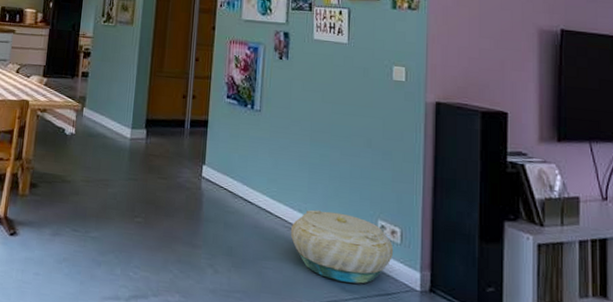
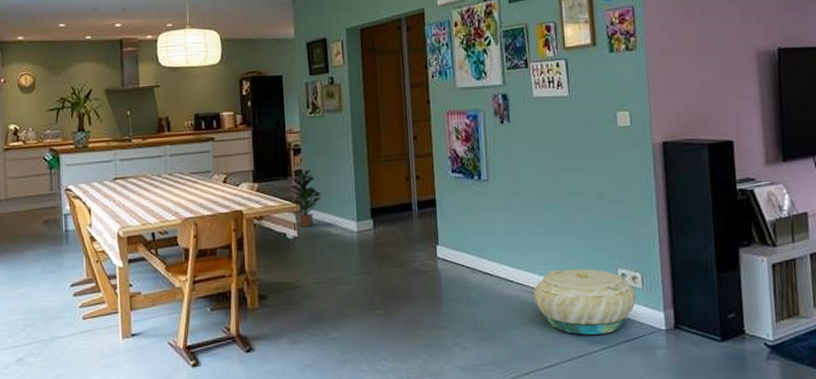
potted plant: none [73,71,104,126] -> present [290,169,322,227]

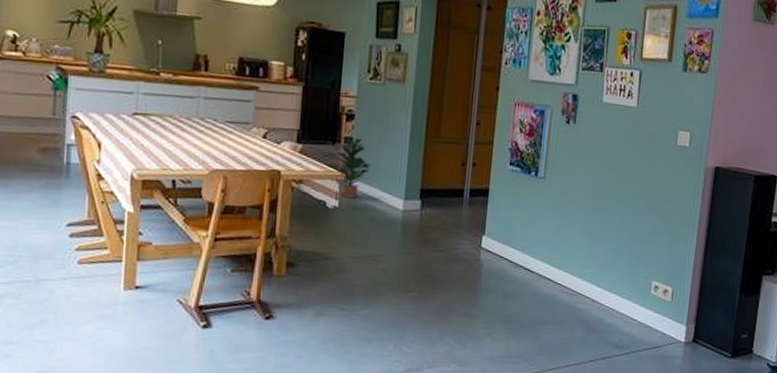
basket: present [533,268,637,335] -> none [569,274,665,340]

